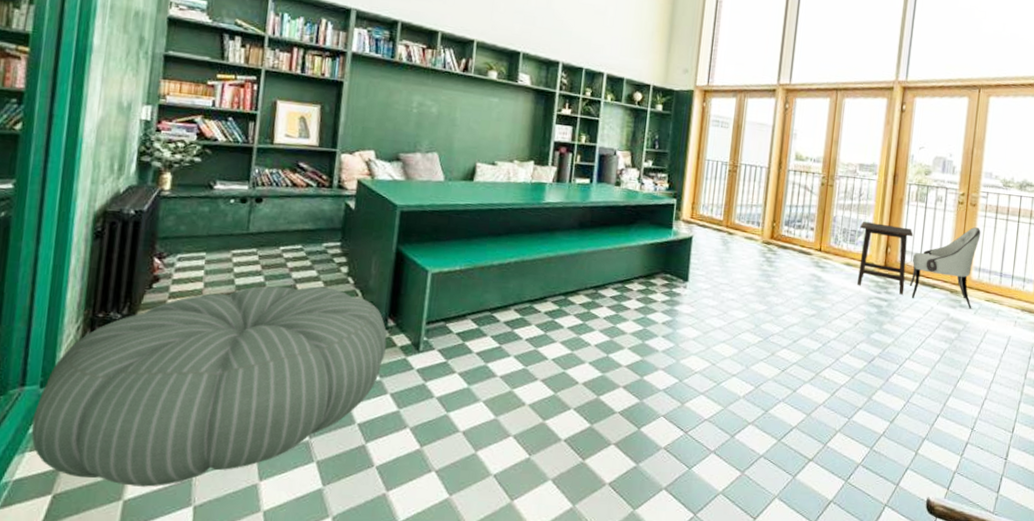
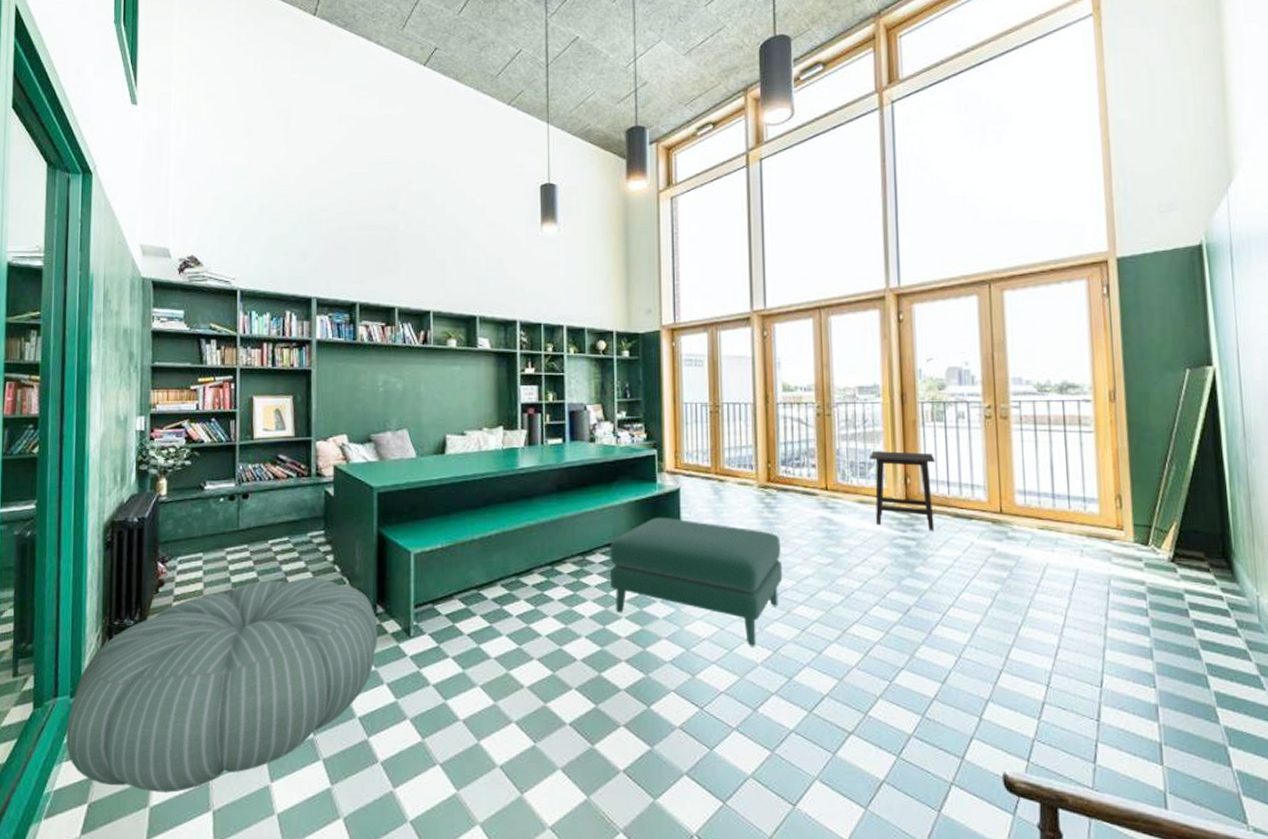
ottoman: none [618,260,775,382] -> present [609,517,783,647]
armchair: present [909,227,981,309] -> none [938,444,1023,541]

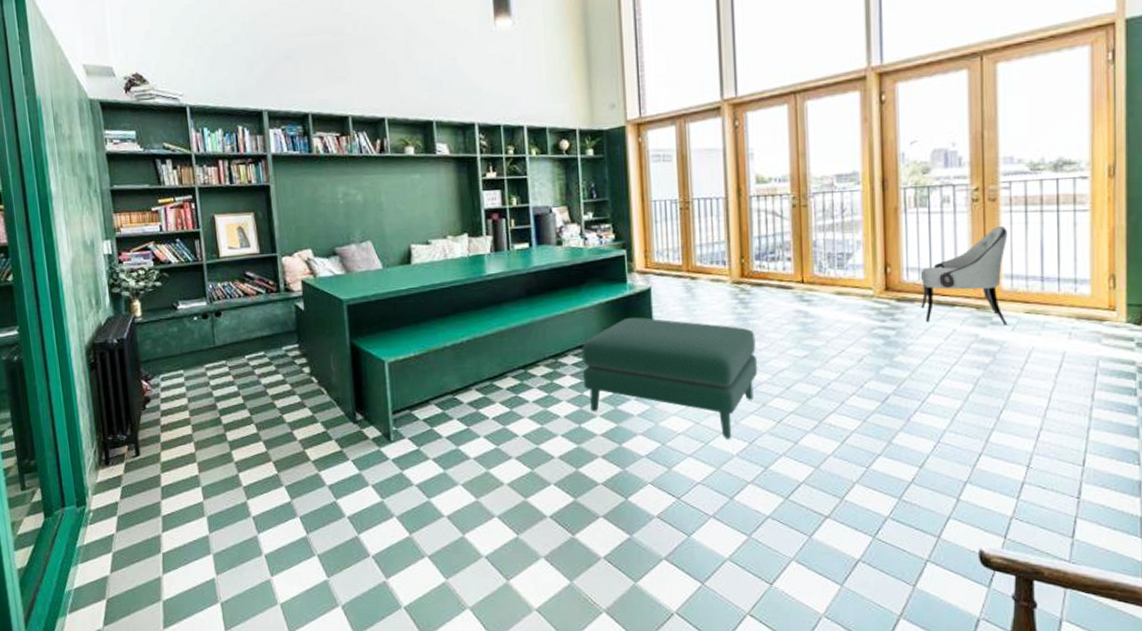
pouf: present [65,578,378,793] -> none [77,389,360,588]
side table: present [870,451,936,531] -> none [848,240,918,320]
armchair: none [938,444,1023,541] -> present [920,226,1008,326]

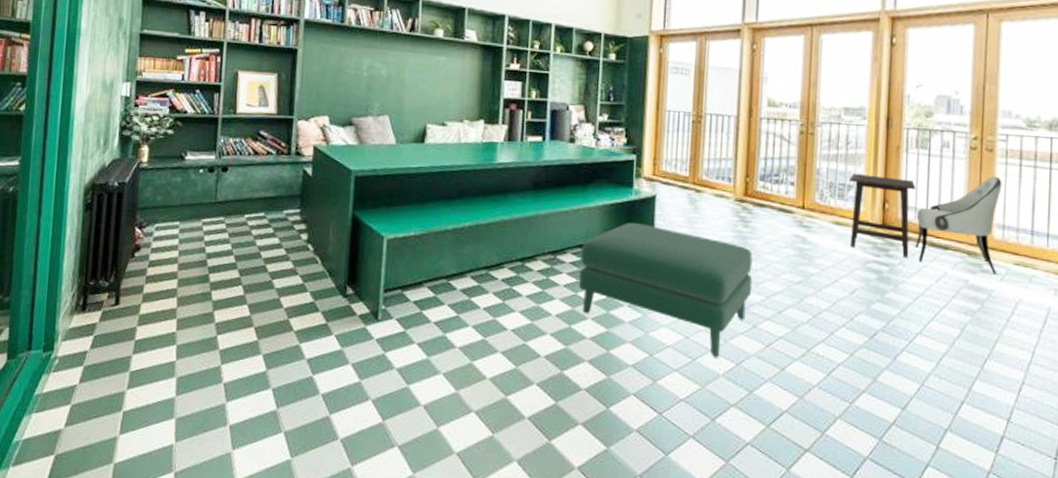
side table: none [848,240,918,320] -> present [850,174,916,258]

